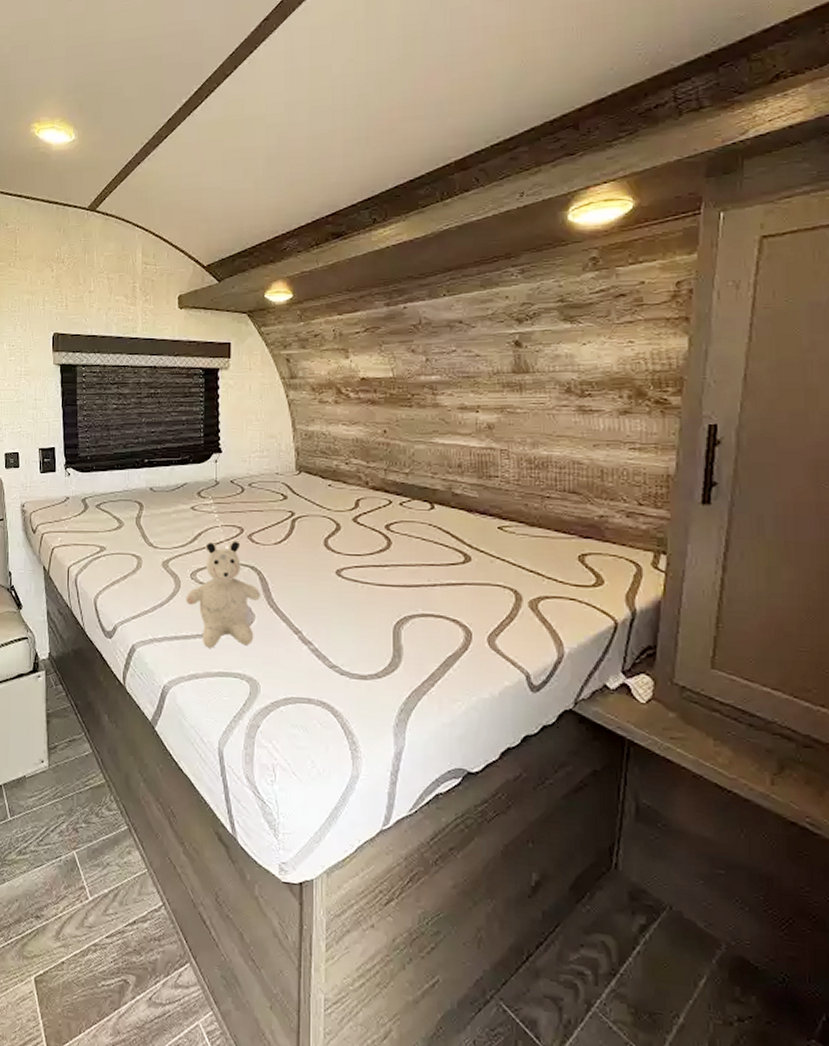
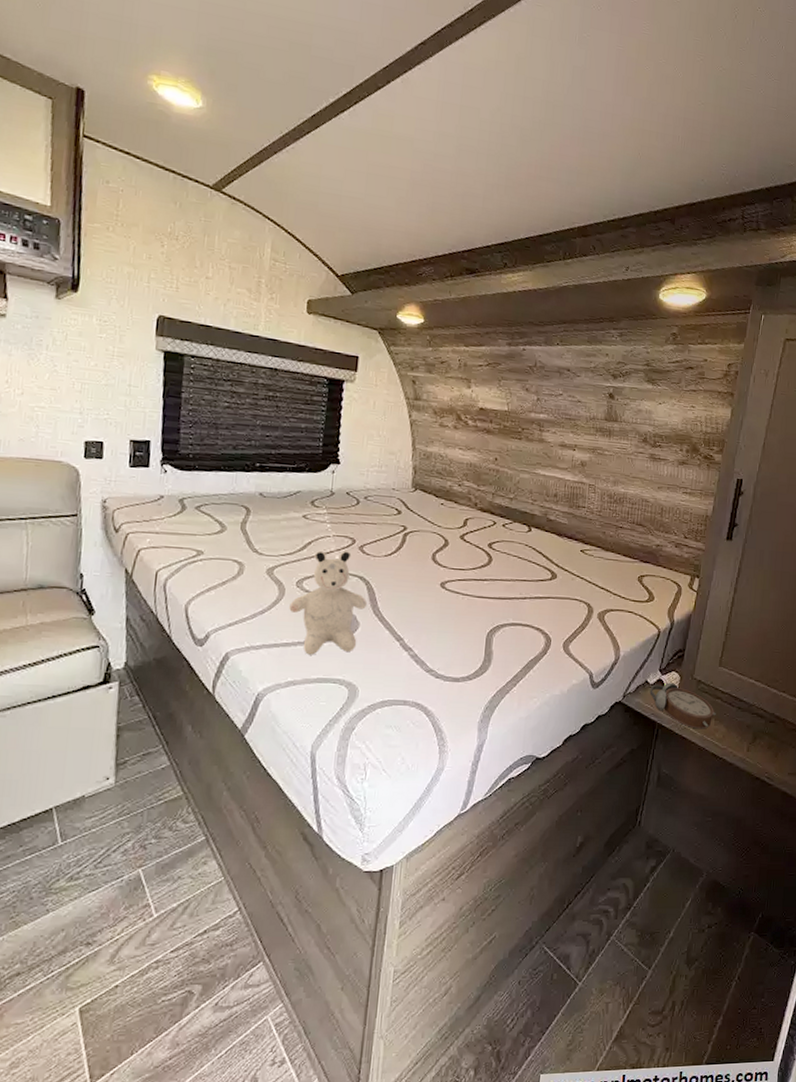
alarm clock: none [611,688,715,751] -> present [649,682,716,729]

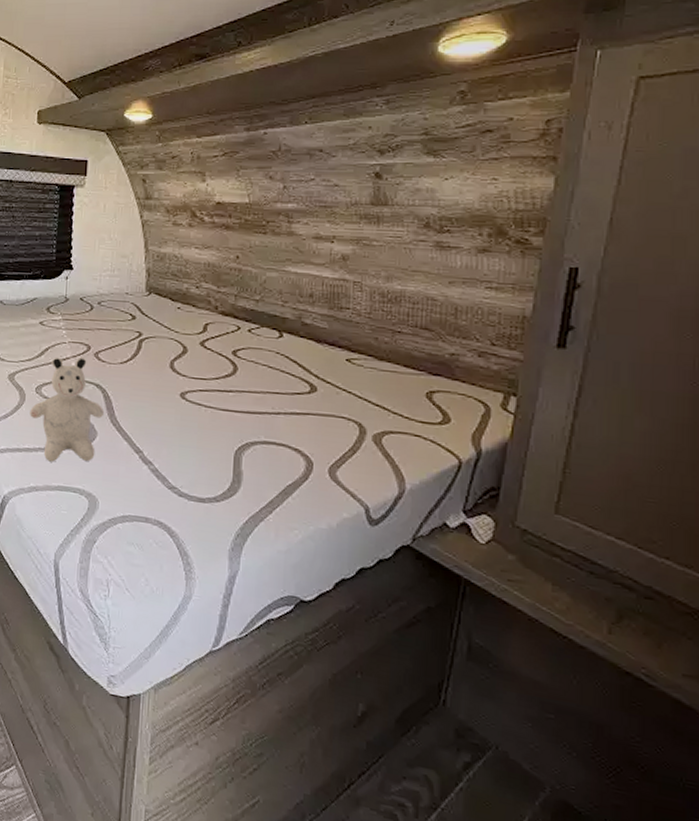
alarm clock: present [649,682,716,729] -> none [450,528,554,595]

